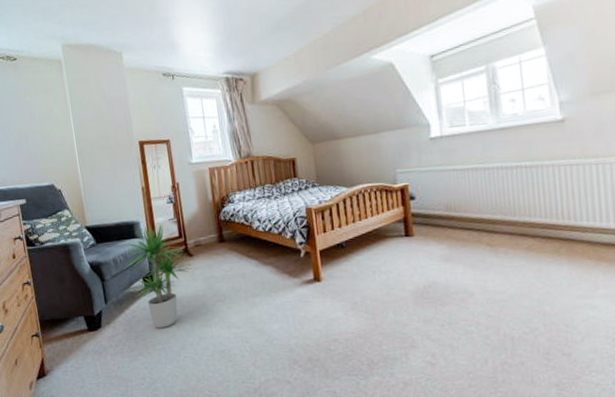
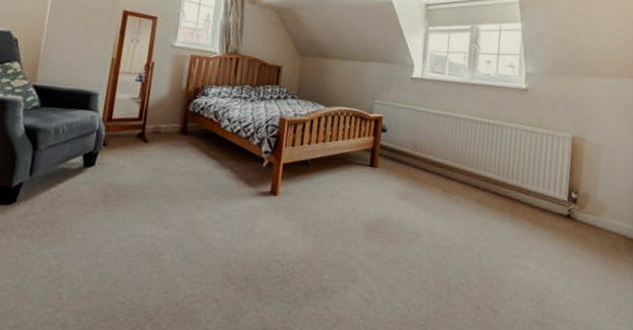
potted plant: present [123,224,193,328] -> none [64,99,144,216]

